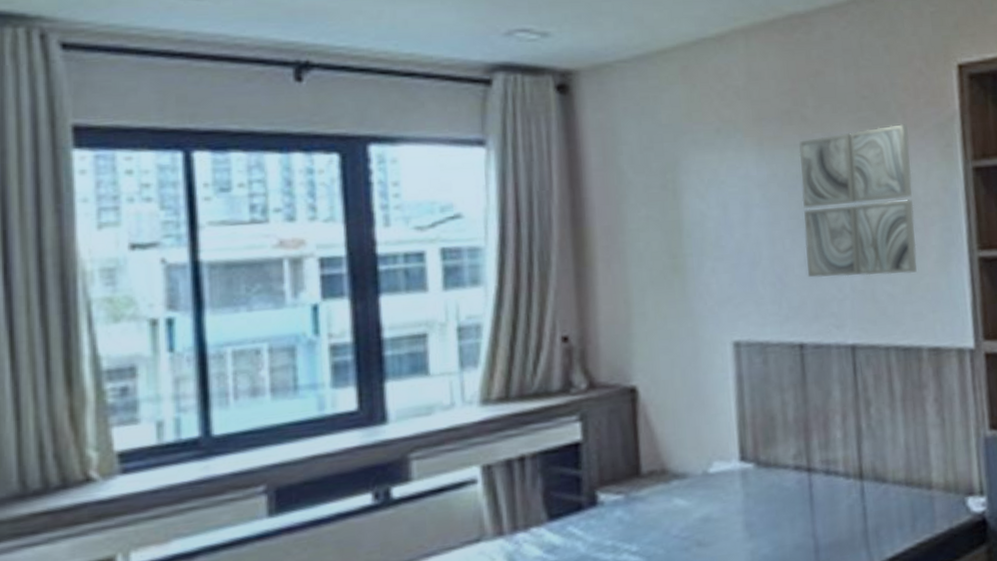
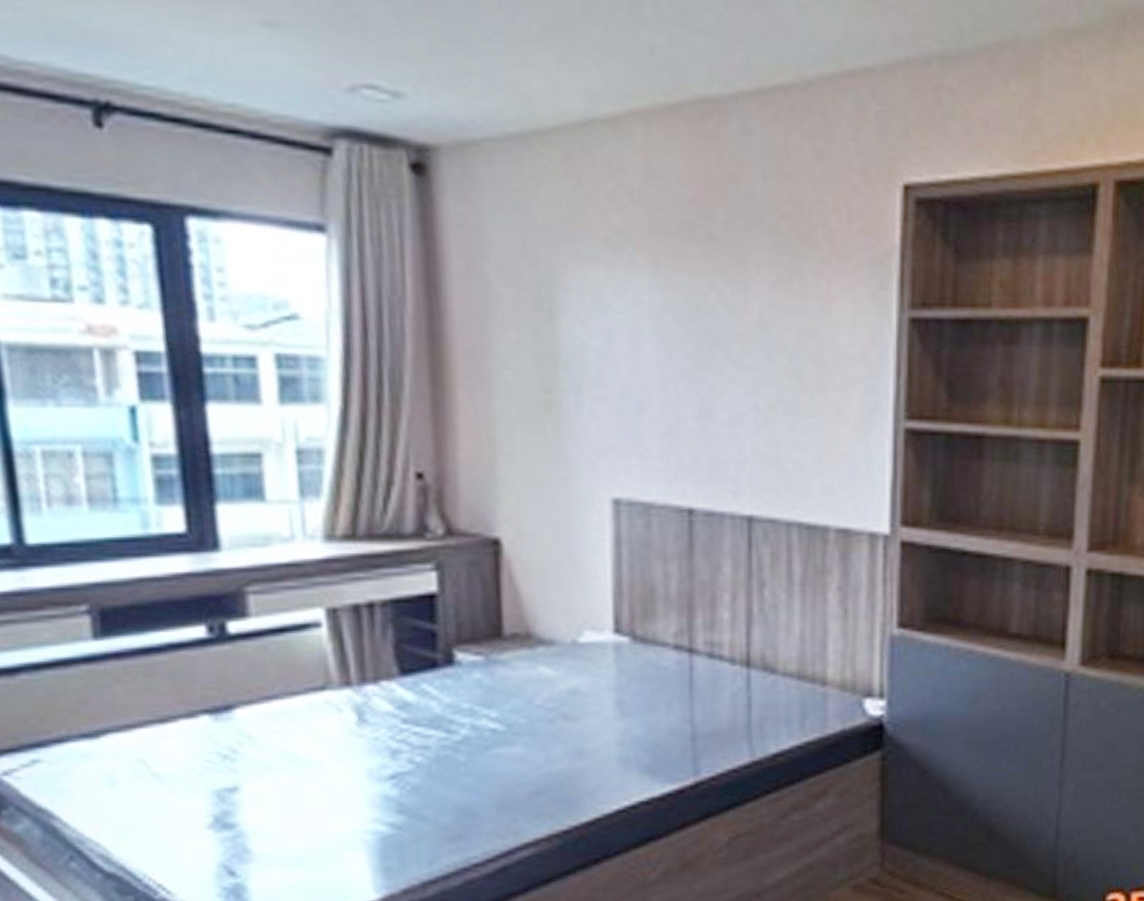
wall art: present [799,123,917,278] -> none [701,253,836,439]

